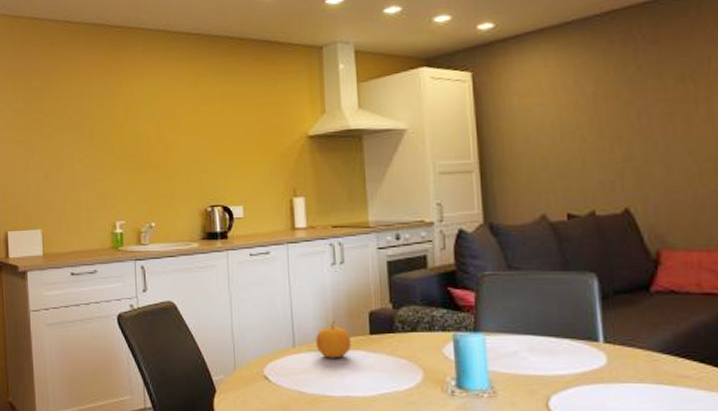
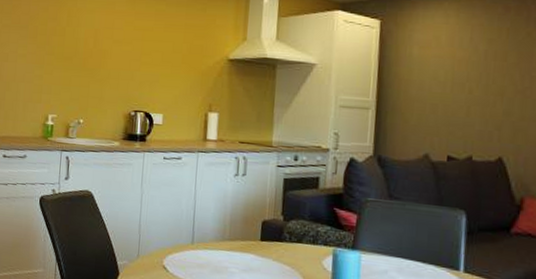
fruit: present [316,320,352,358] -> none [212,224,244,258]

